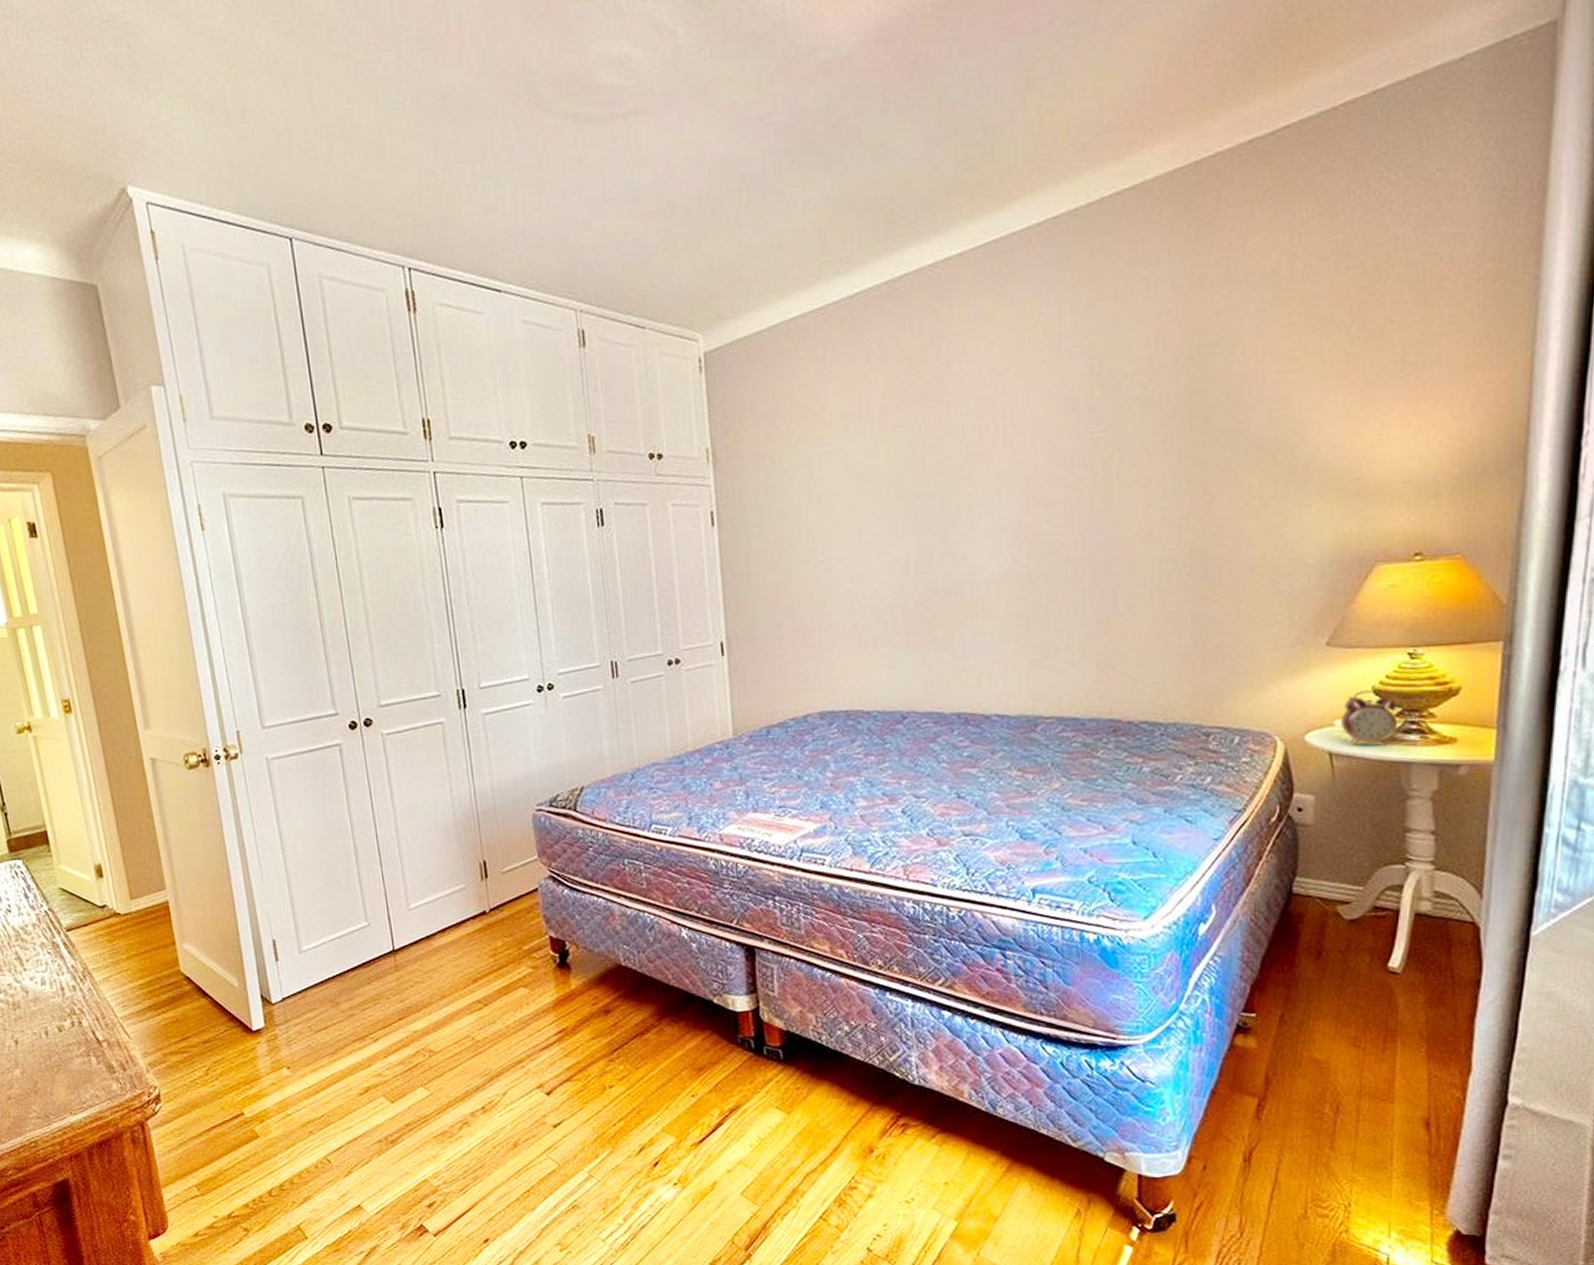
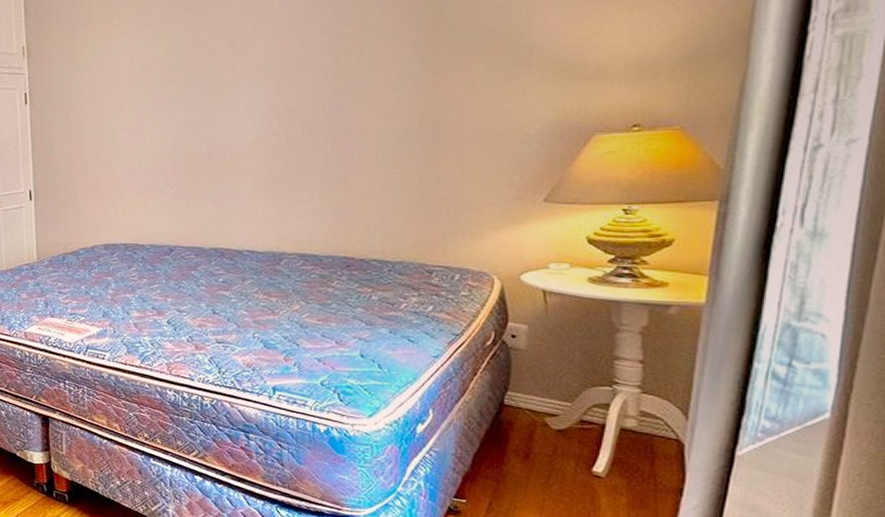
alarm clock: present [1342,690,1398,746] -> none [556,240,611,286]

